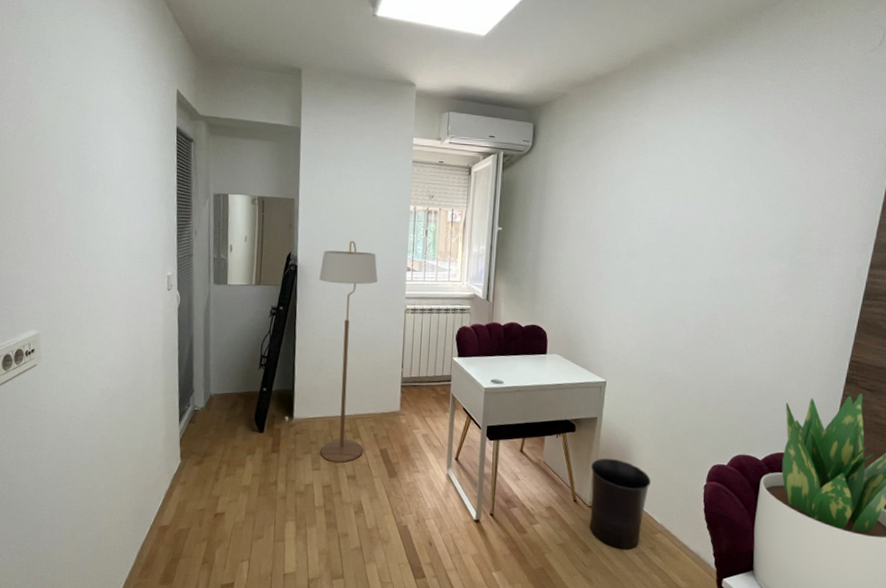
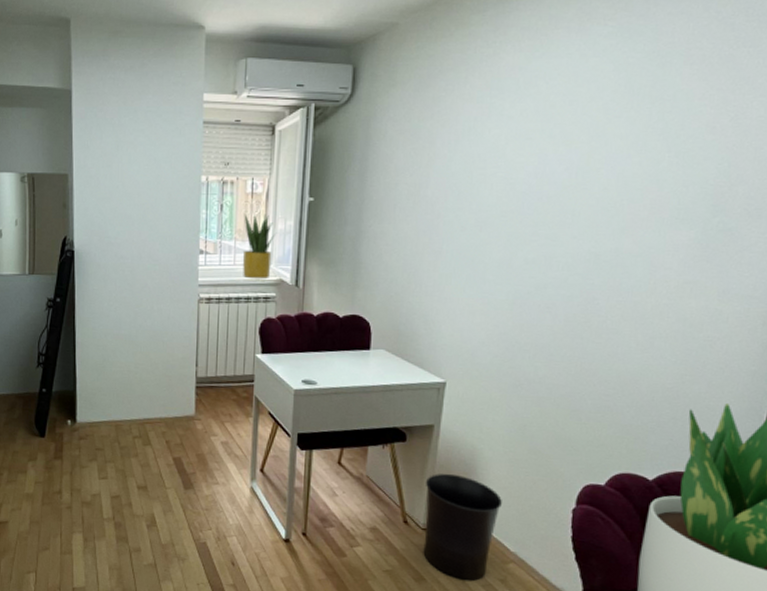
floor lamp: present [319,240,378,463] -> none [99,220,165,472]
planter: none [443,239,471,294] -> present [243,214,276,280]

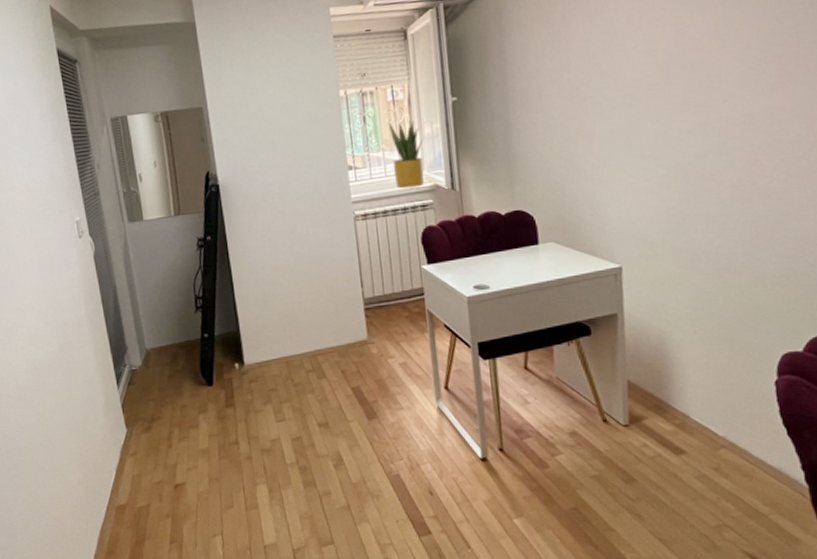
waste bin: present [423,473,502,581] -> none [619,362,701,474]

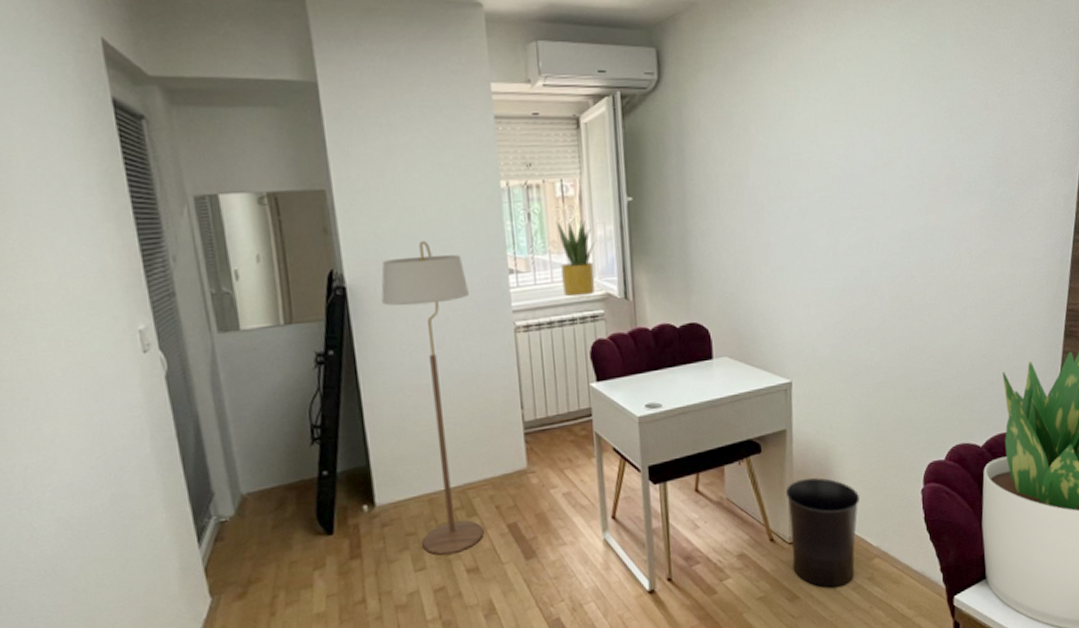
floor lamp: none [245,144,332,410] -> present [381,240,484,555]
waste bin: none [619,362,701,474] -> present [786,477,859,588]

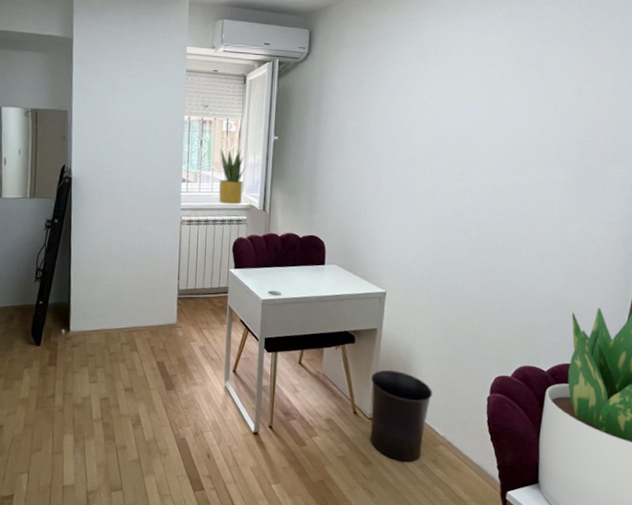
floor lamp: present [381,240,484,555] -> none [94,152,153,375]

